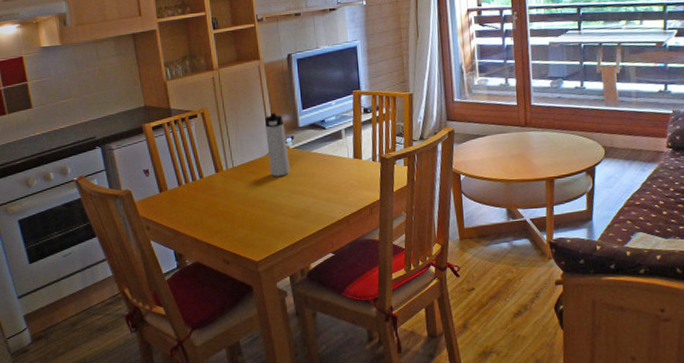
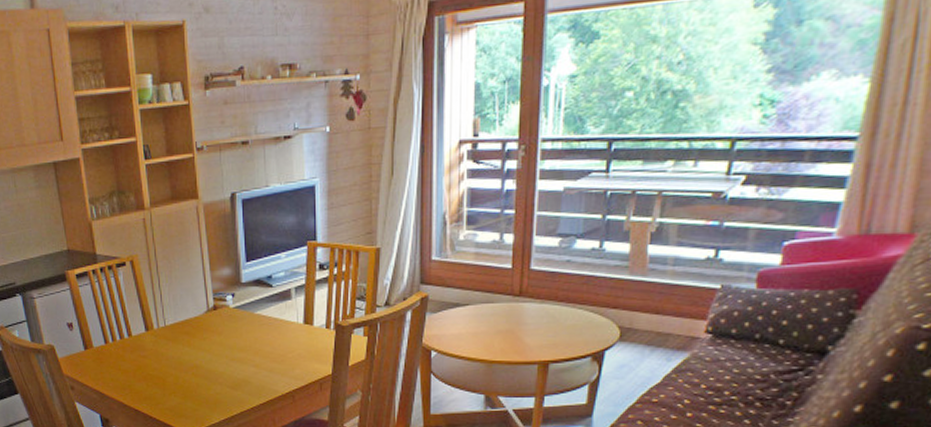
thermos bottle: present [265,113,290,177] -> none [202,265,229,340]

